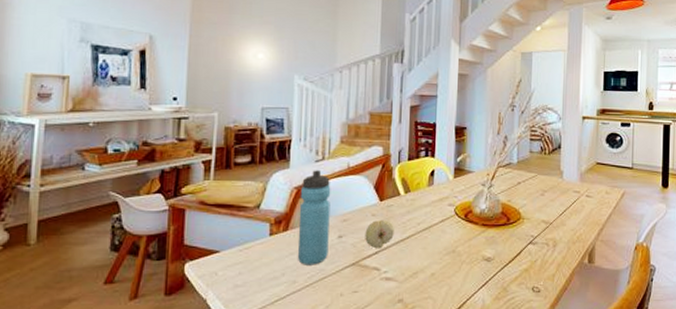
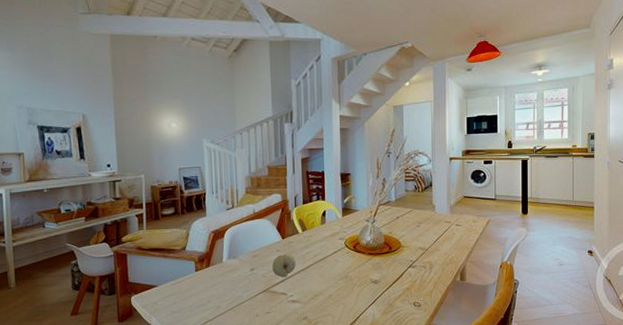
water bottle: present [297,170,331,265] -> none [216,217,244,294]

